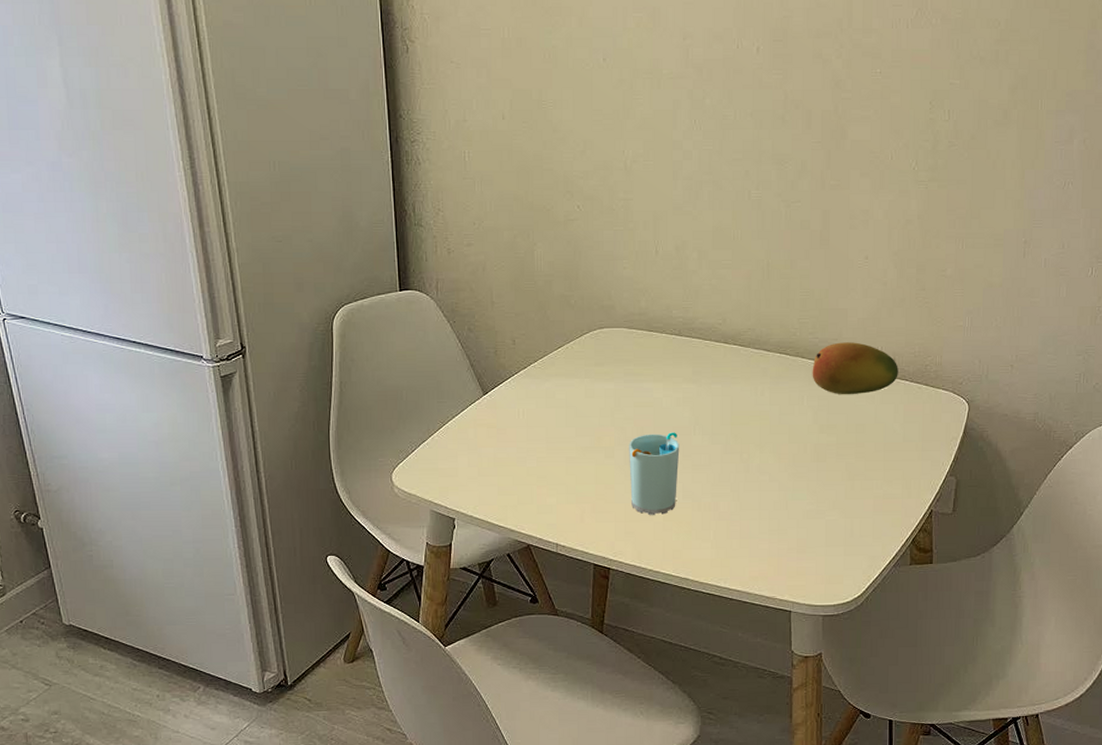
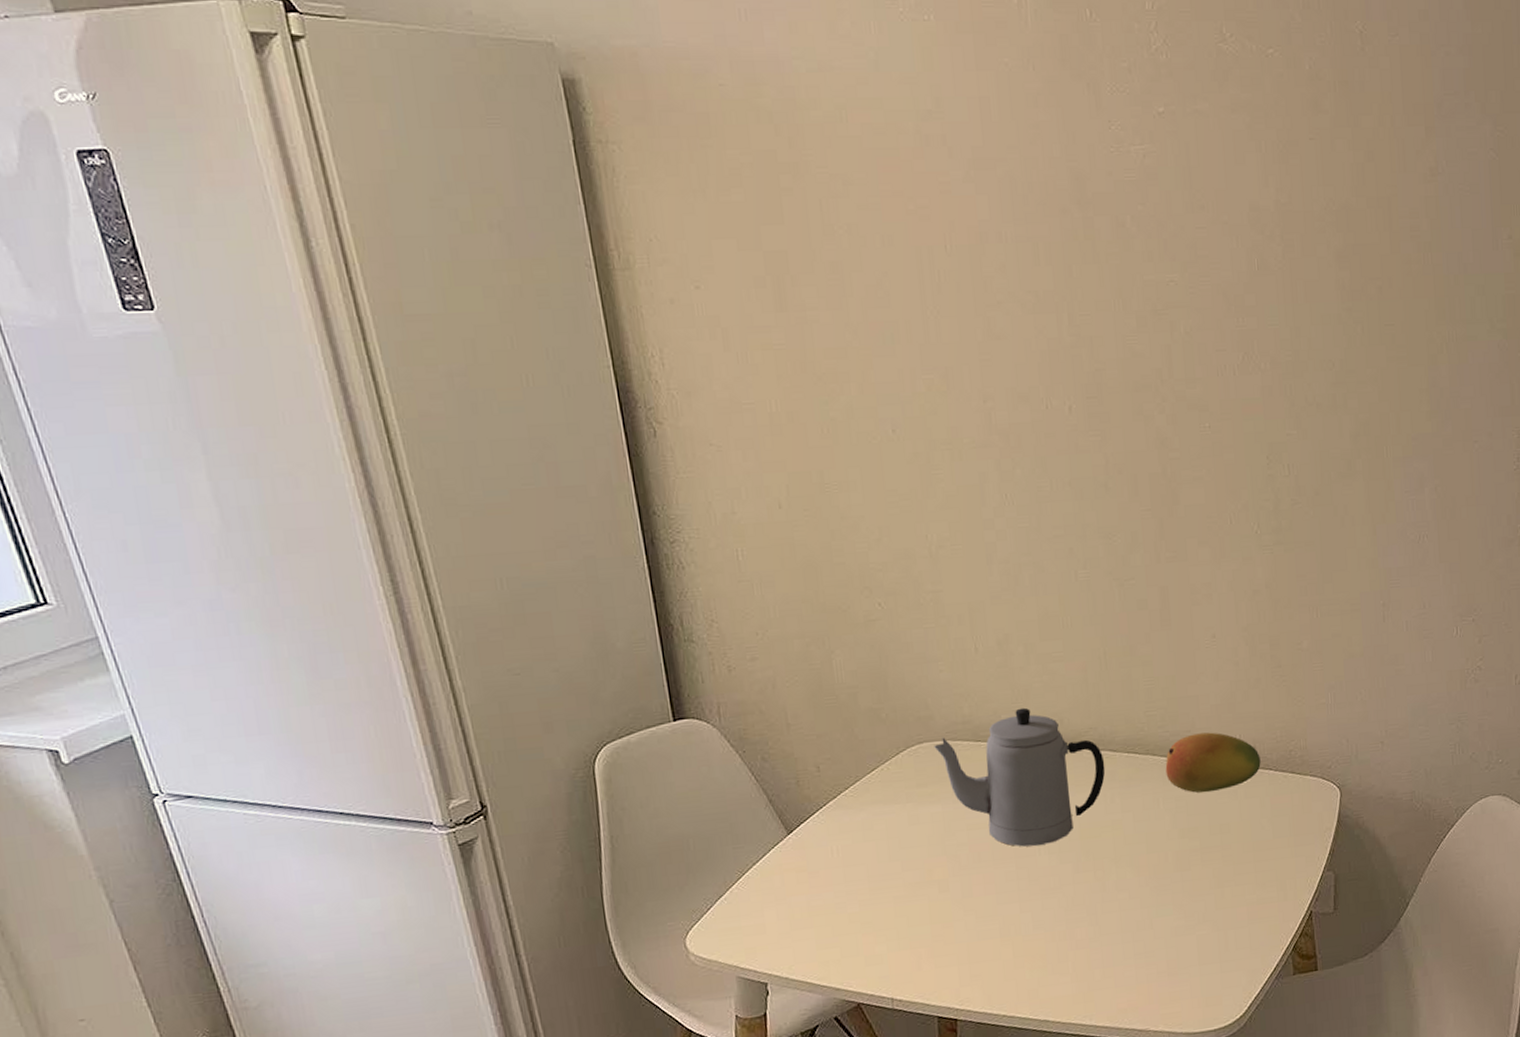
teapot: none [613,306,759,426] -> present [934,707,1106,847]
cup: present [629,432,680,515] -> none [965,854,1026,953]

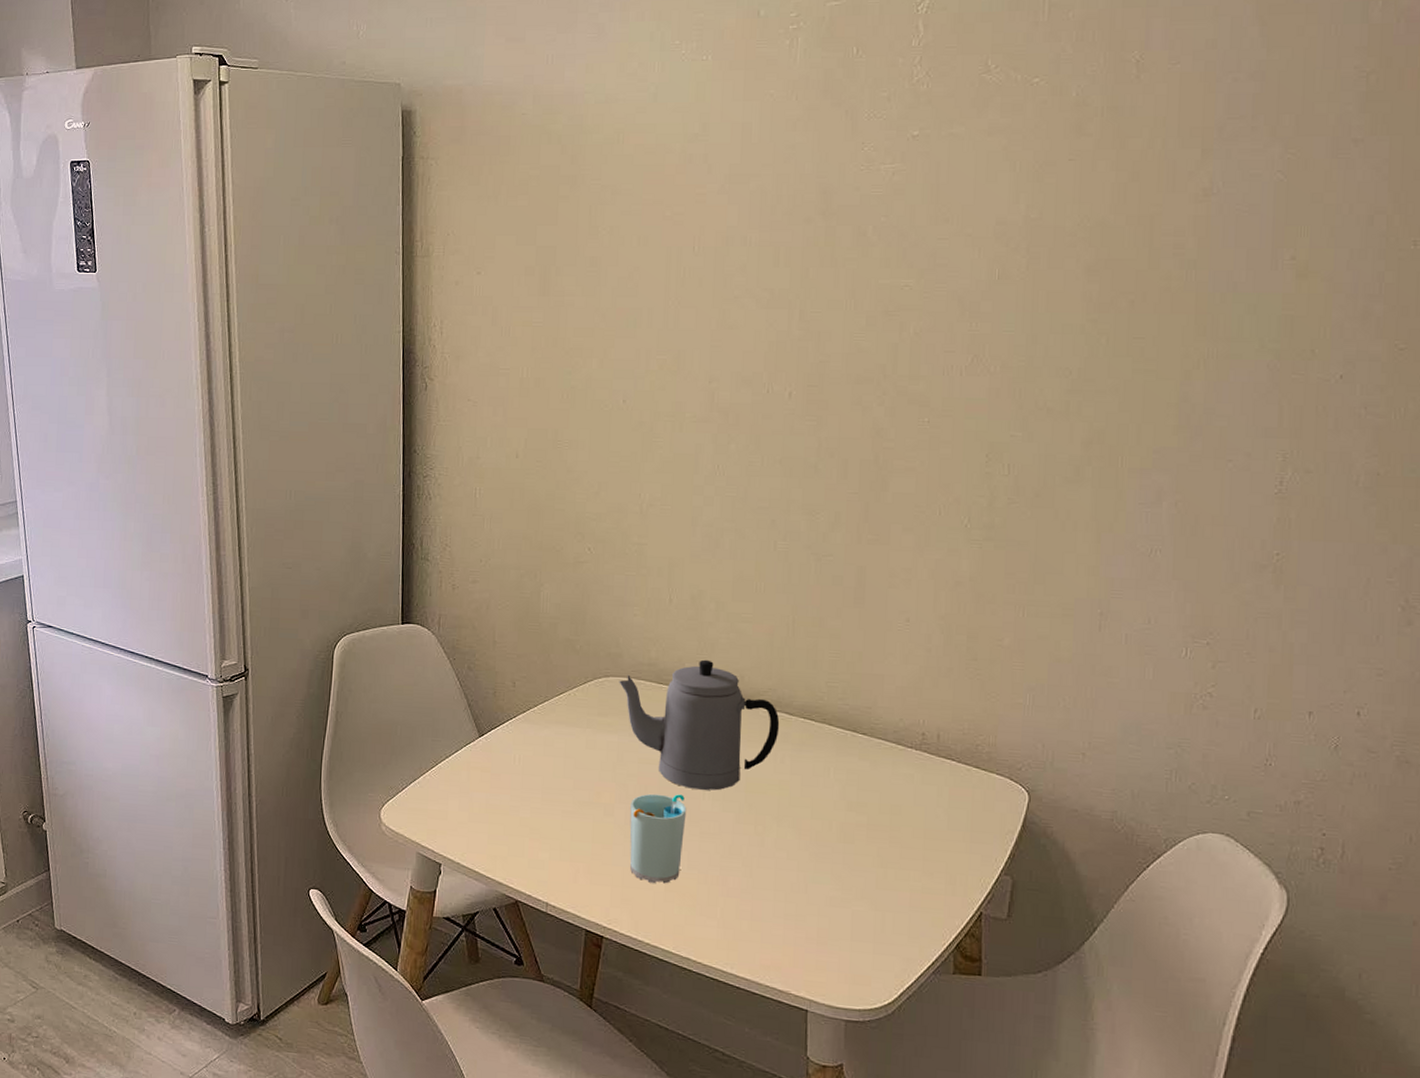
cup: none [965,854,1026,953] -> present [629,793,687,884]
fruit: present [1165,732,1261,793] -> none [840,711,943,771]

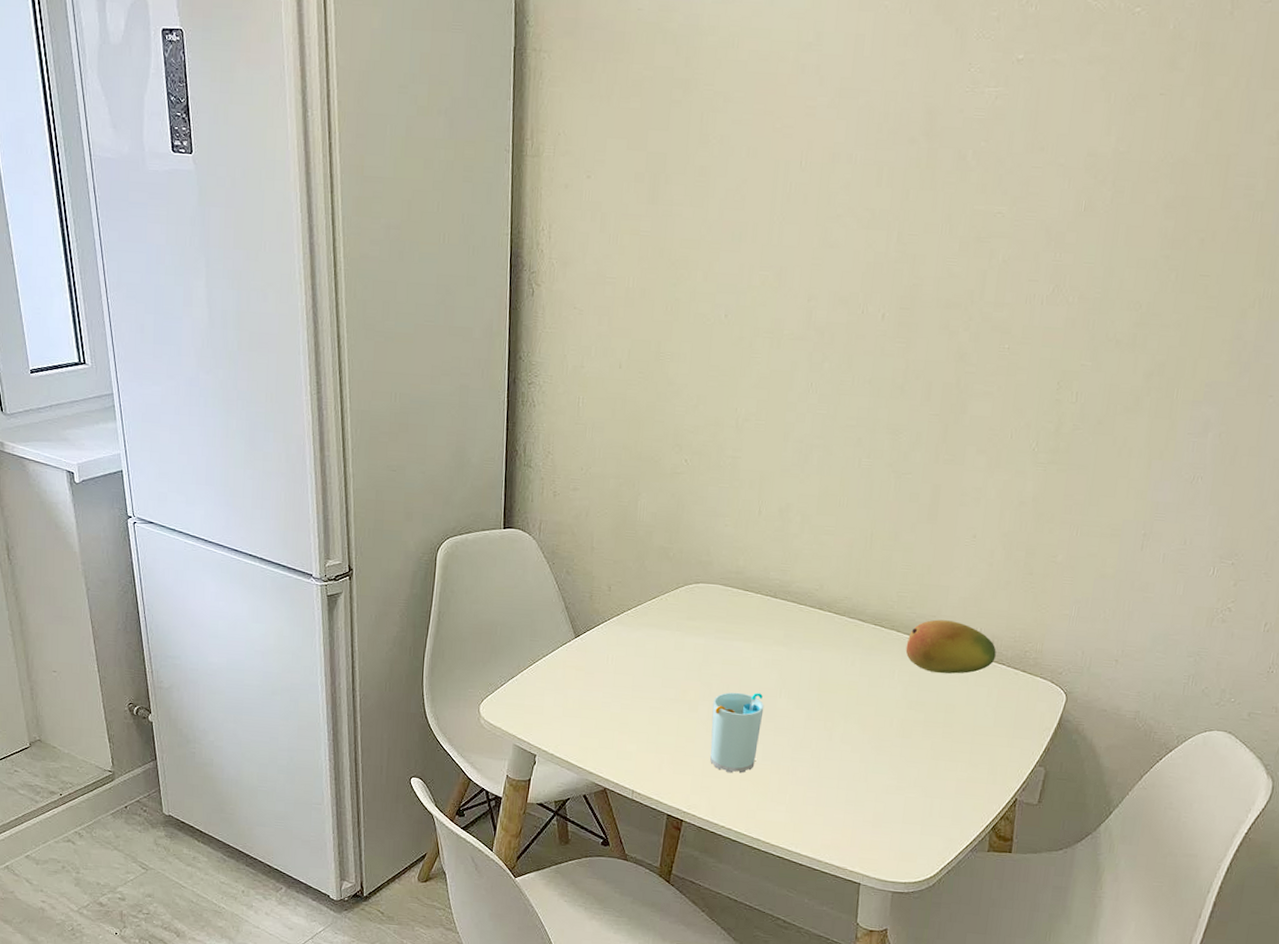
teapot: present [619,659,780,791] -> none [708,569,853,690]
fruit: none [840,711,943,771] -> present [905,619,997,674]

